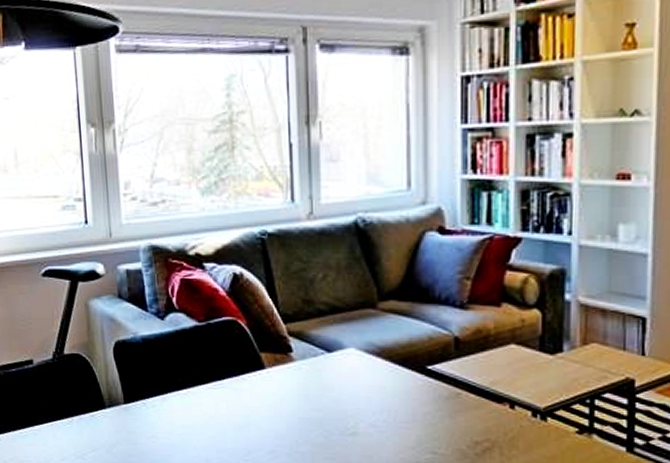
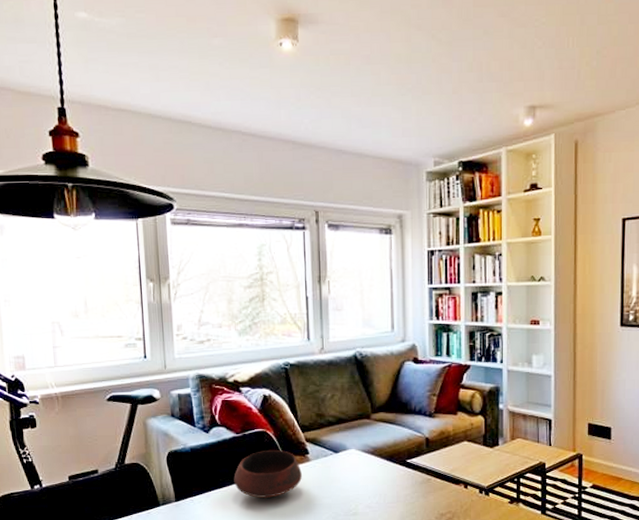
bowl: none [195,344,283,406] -> present [234,449,302,498]

